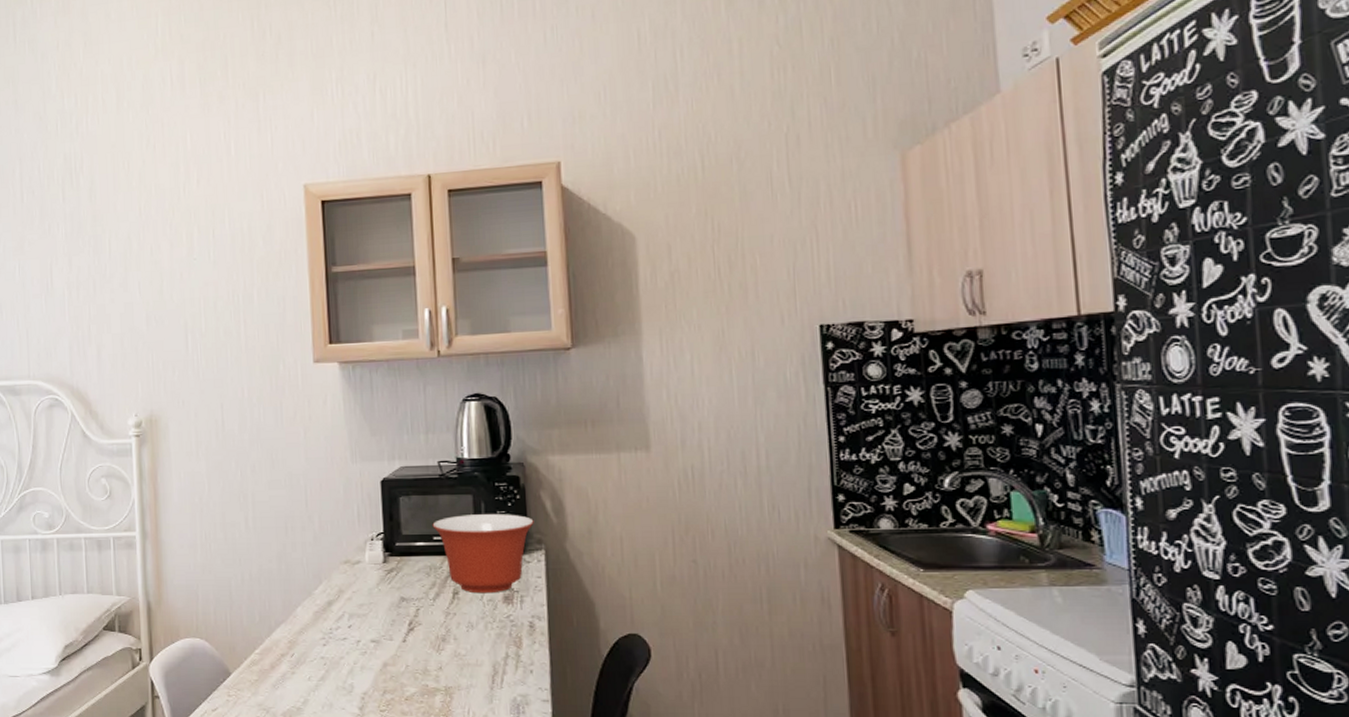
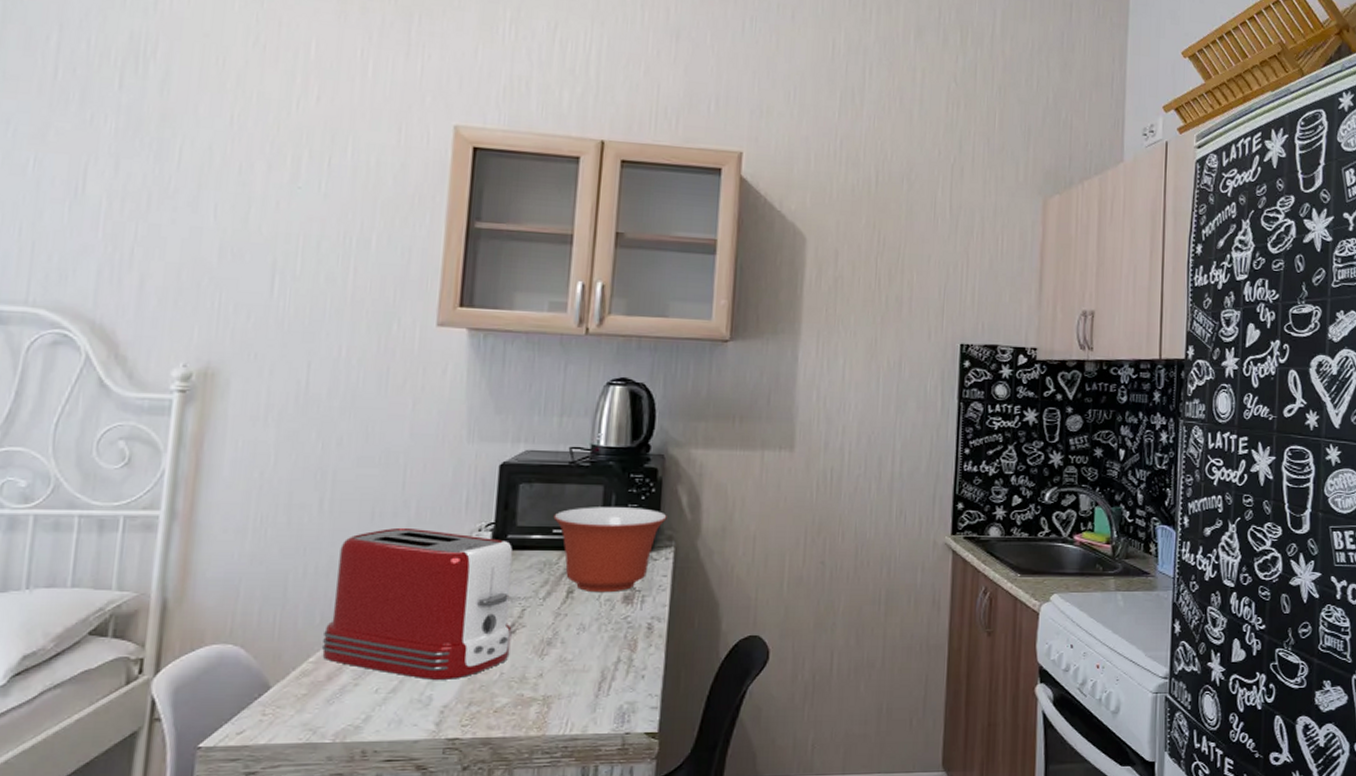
toaster: none [262,539,412,670] -> present [321,527,513,680]

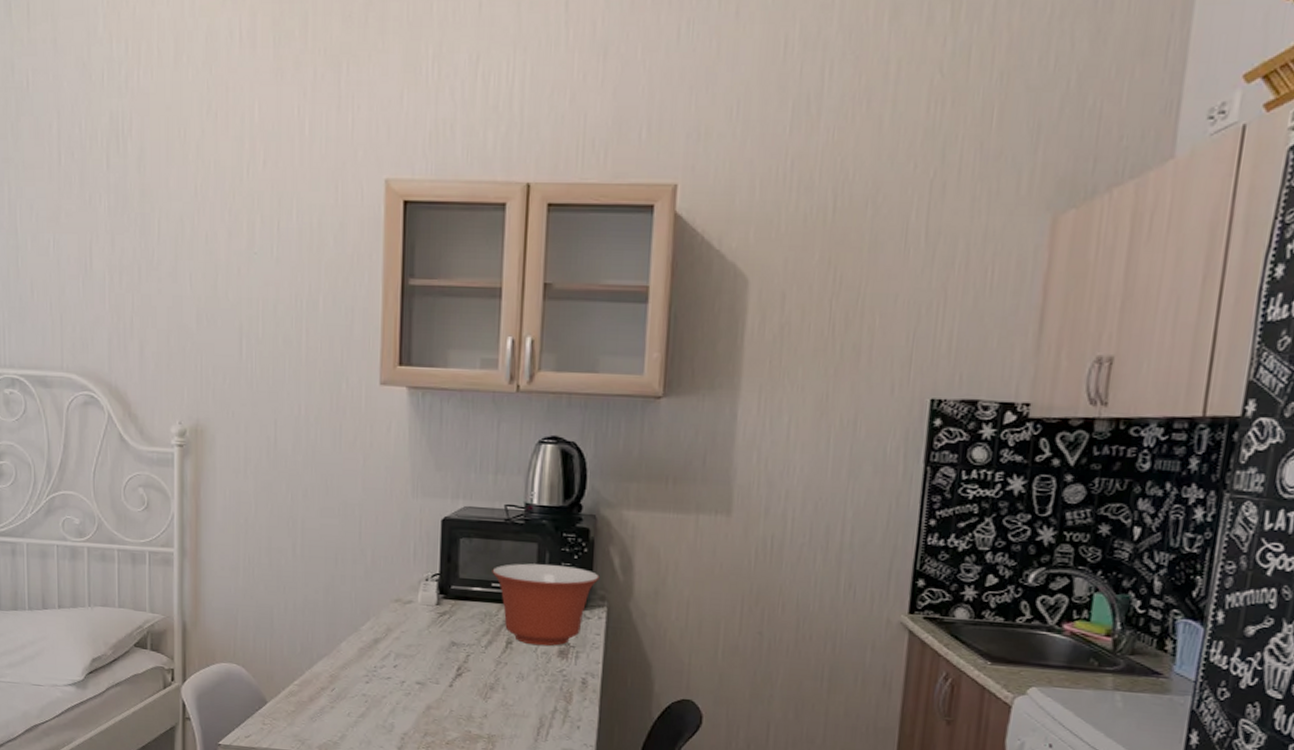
toaster: present [321,527,513,680] -> none [303,573,458,712]

